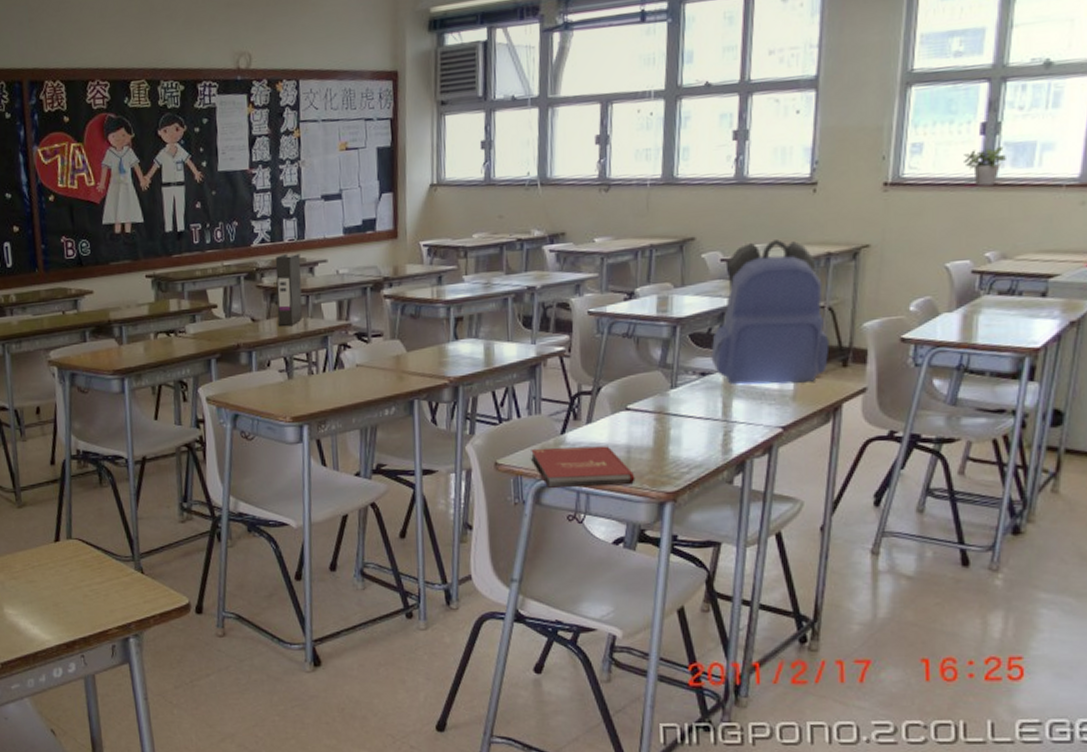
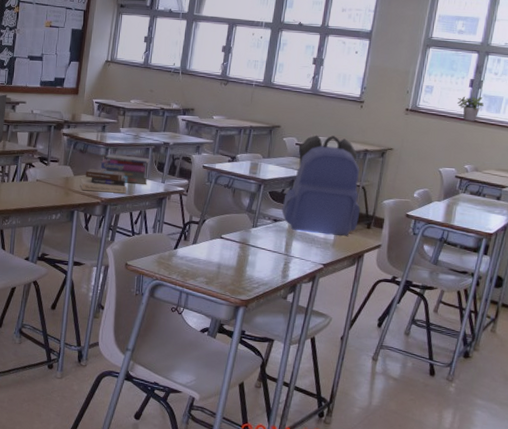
books: none [416,337,483,371] -> present [80,168,127,194]
books: none [443,312,511,352] -> present [101,154,150,185]
book: present [531,446,635,489] -> none [151,257,221,292]

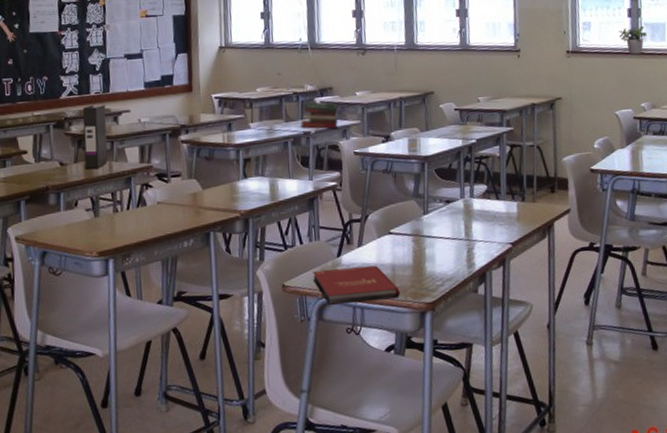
books: present [80,168,127,194] -> none [211,175,269,206]
books: present [101,154,150,185] -> none [233,153,292,188]
book: none [151,257,221,292] -> present [313,265,401,306]
books: none [162,118,197,144] -> present [301,102,339,129]
backpack: present [281,135,361,237] -> none [452,93,541,209]

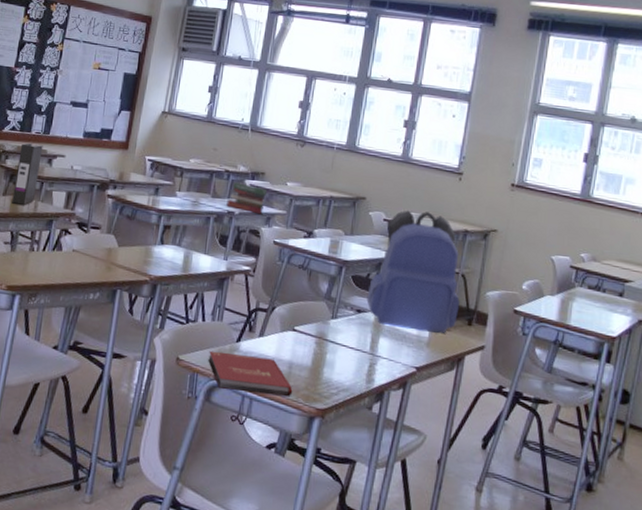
backpack: none [452,93,541,209] -> present [366,210,460,335]
potted plant: present [619,26,647,55] -> none [570,172,600,202]

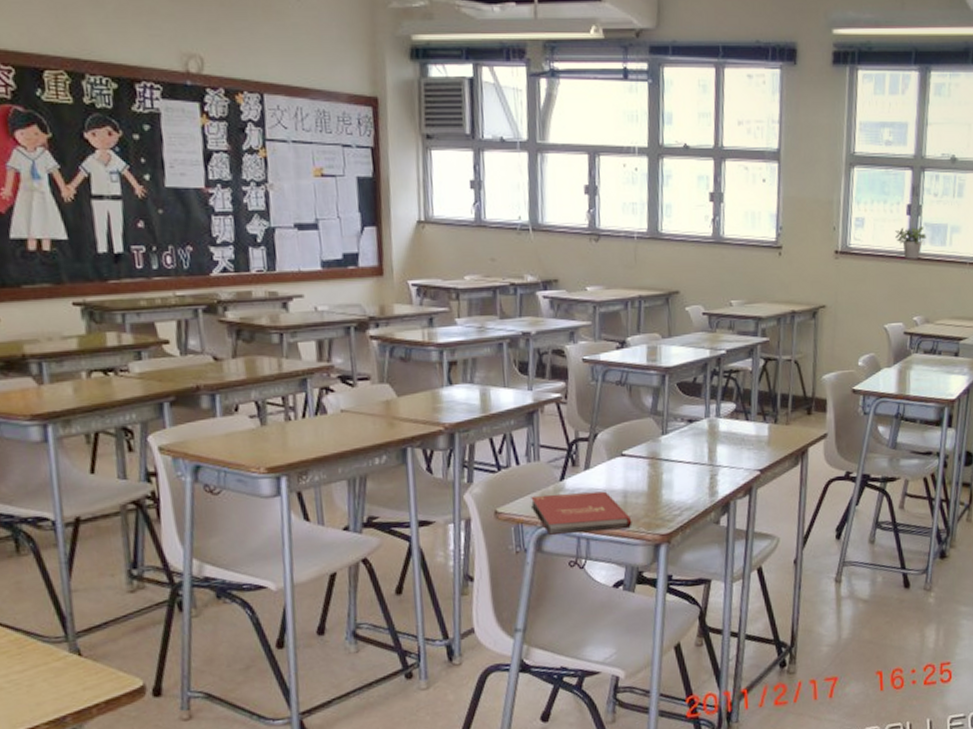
binder: present [11,143,43,206] -> none [240,285,276,368]
books: present [226,182,268,215] -> none [519,296,565,331]
backpack: present [366,210,460,335] -> none [696,297,797,431]
potted plant: none [570,172,600,202] -> present [895,227,926,259]

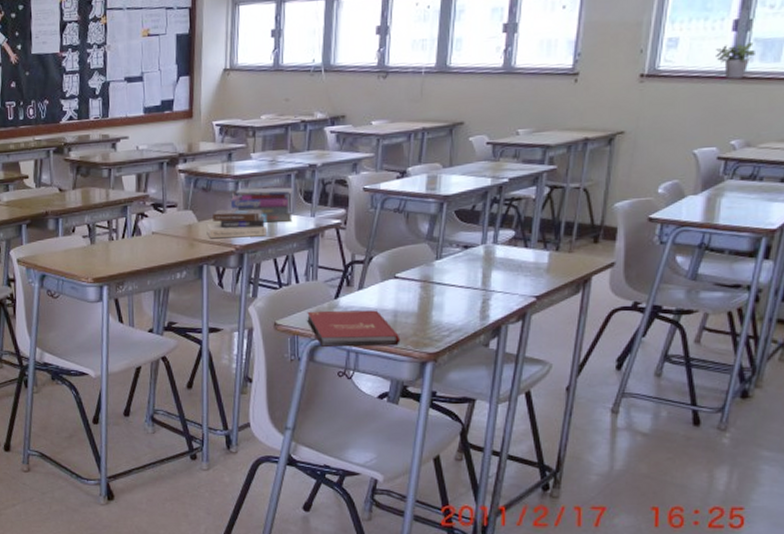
books: none [408,382,480,417] -> present [206,209,267,239]
books: none [435,357,508,397] -> present [231,187,293,223]

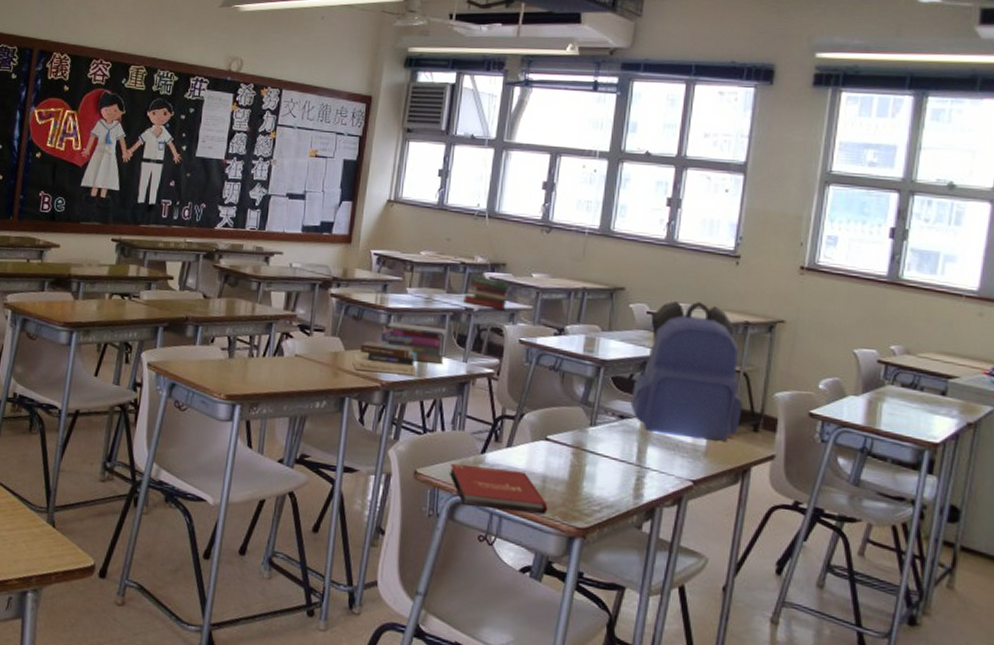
books: none [307,131,351,162] -> present [463,275,510,311]
backpack: none [474,125,583,258] -> present [630,300,743,443]
potted plant: present [716,43,755,79] -> none [874,250,912,285]

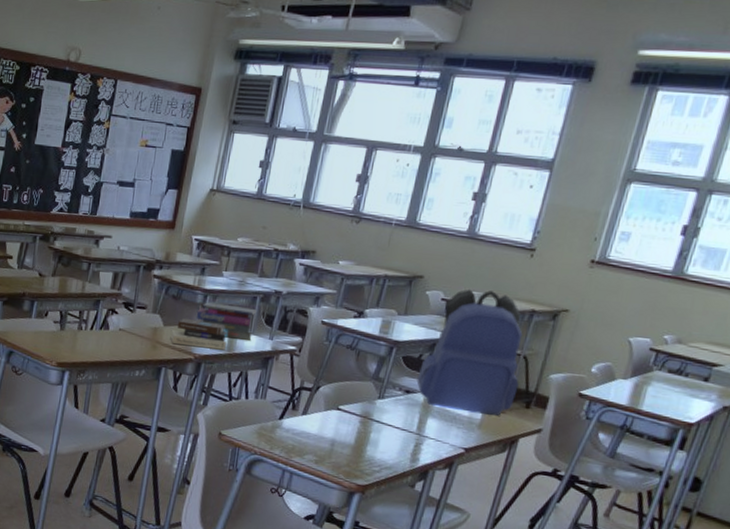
book: present [450,463,548,515] -> none [250,427,334,473]
books: present [463,275,510,311] -> none [274,261,318,294]

